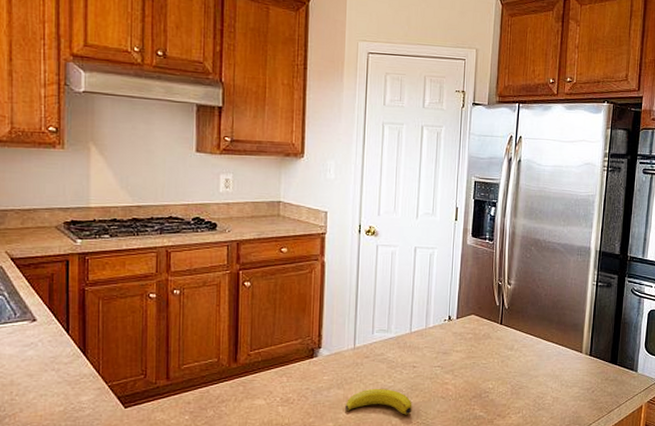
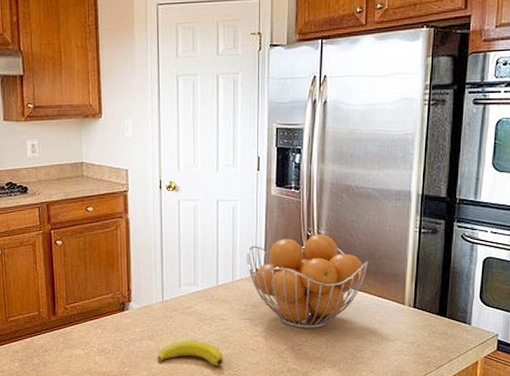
fruit basket: none [440,284,553,376] -> present [247,234,369,329]

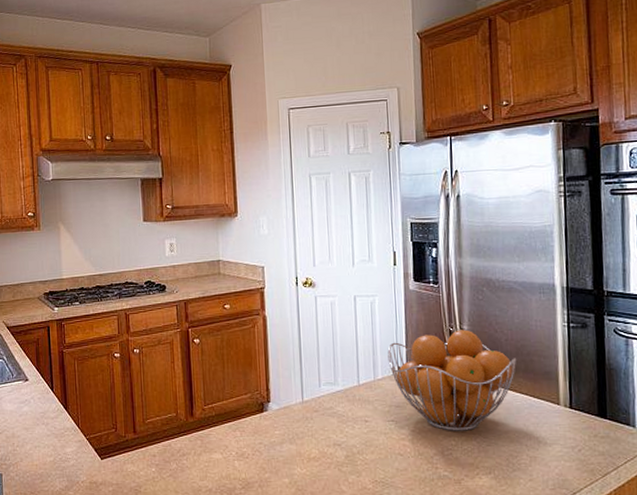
banana: present [158,340,223,366] -> none [299,443,369,473]

